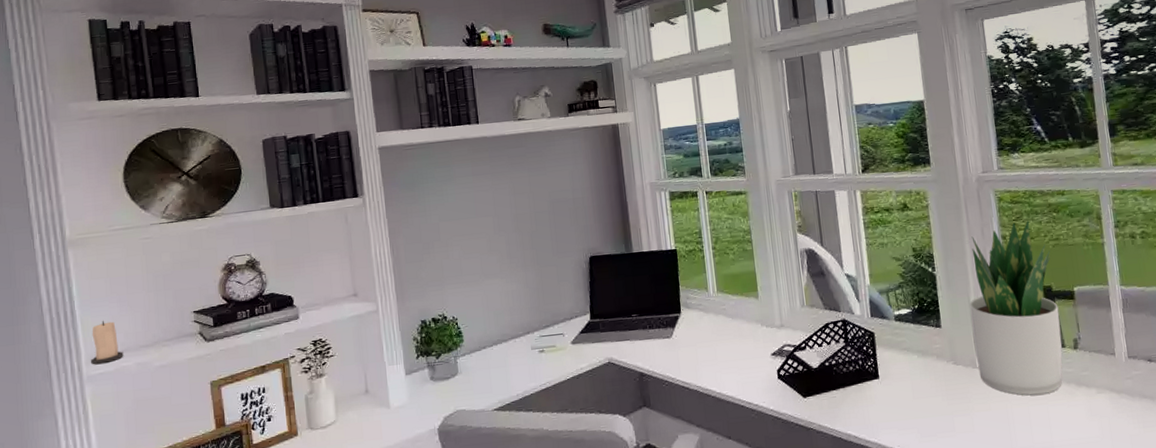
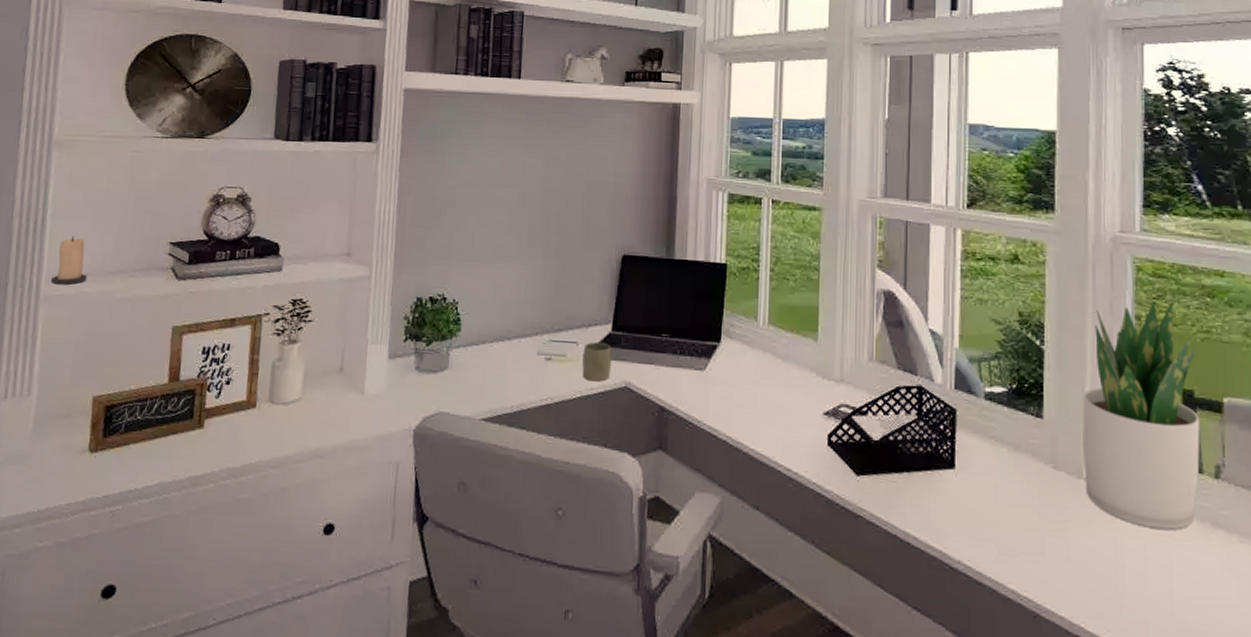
mug: none [569,330,595,363] -> present [582,341,612,382]

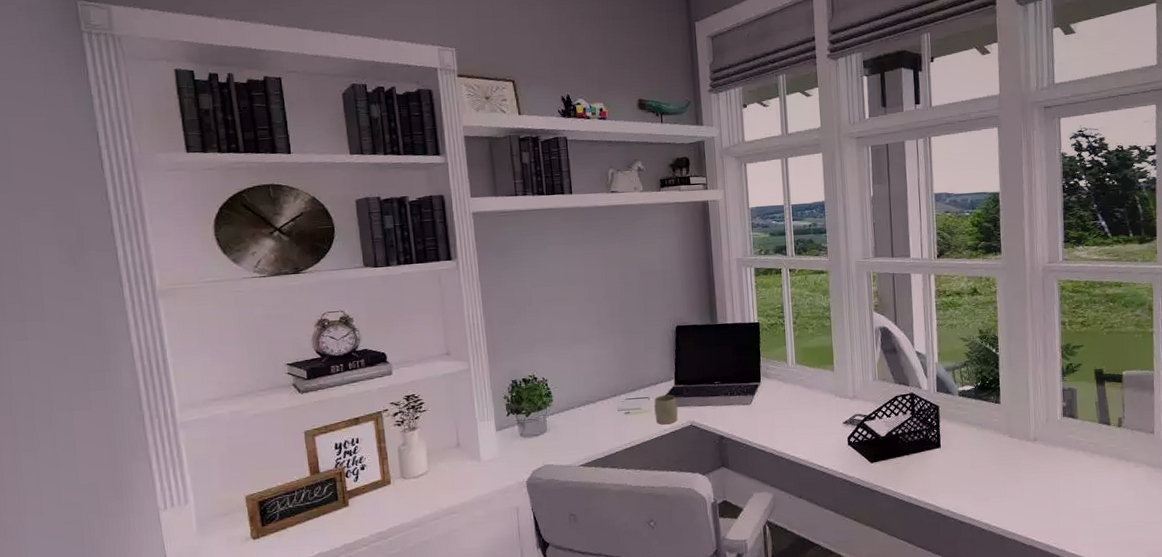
candle: present [50,235,87,285] -> none [183,369,217,412]
planter: present [1082,302,1200,531] -> none [1027,309,1108,467]

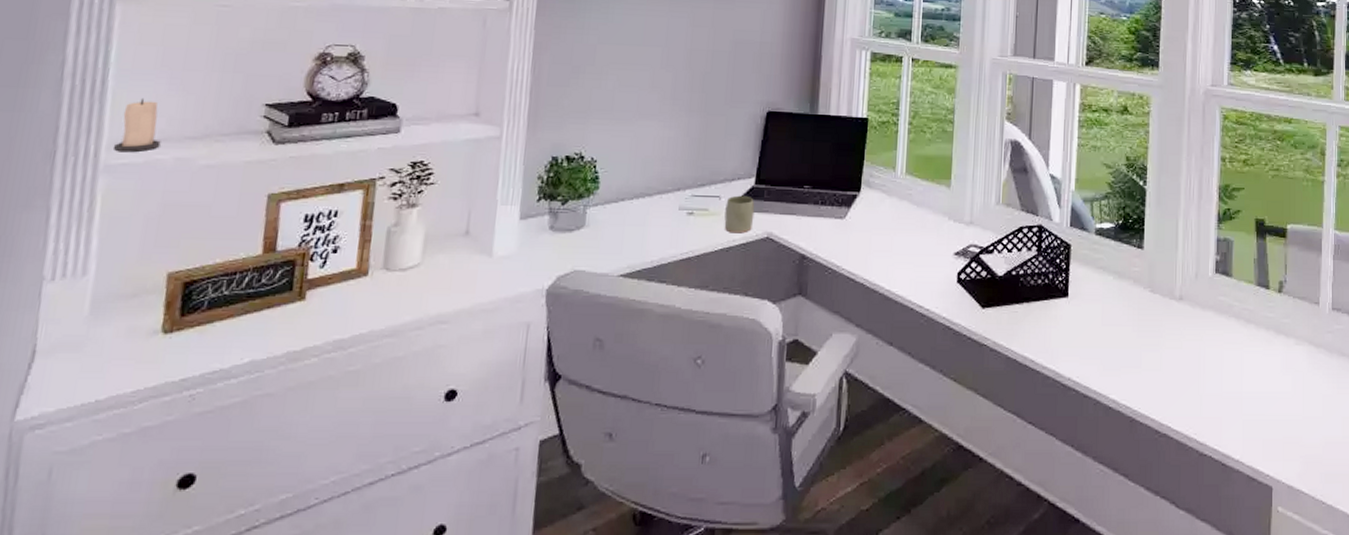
candle: none [183,369,217,412] -> present [113,98,161,153]

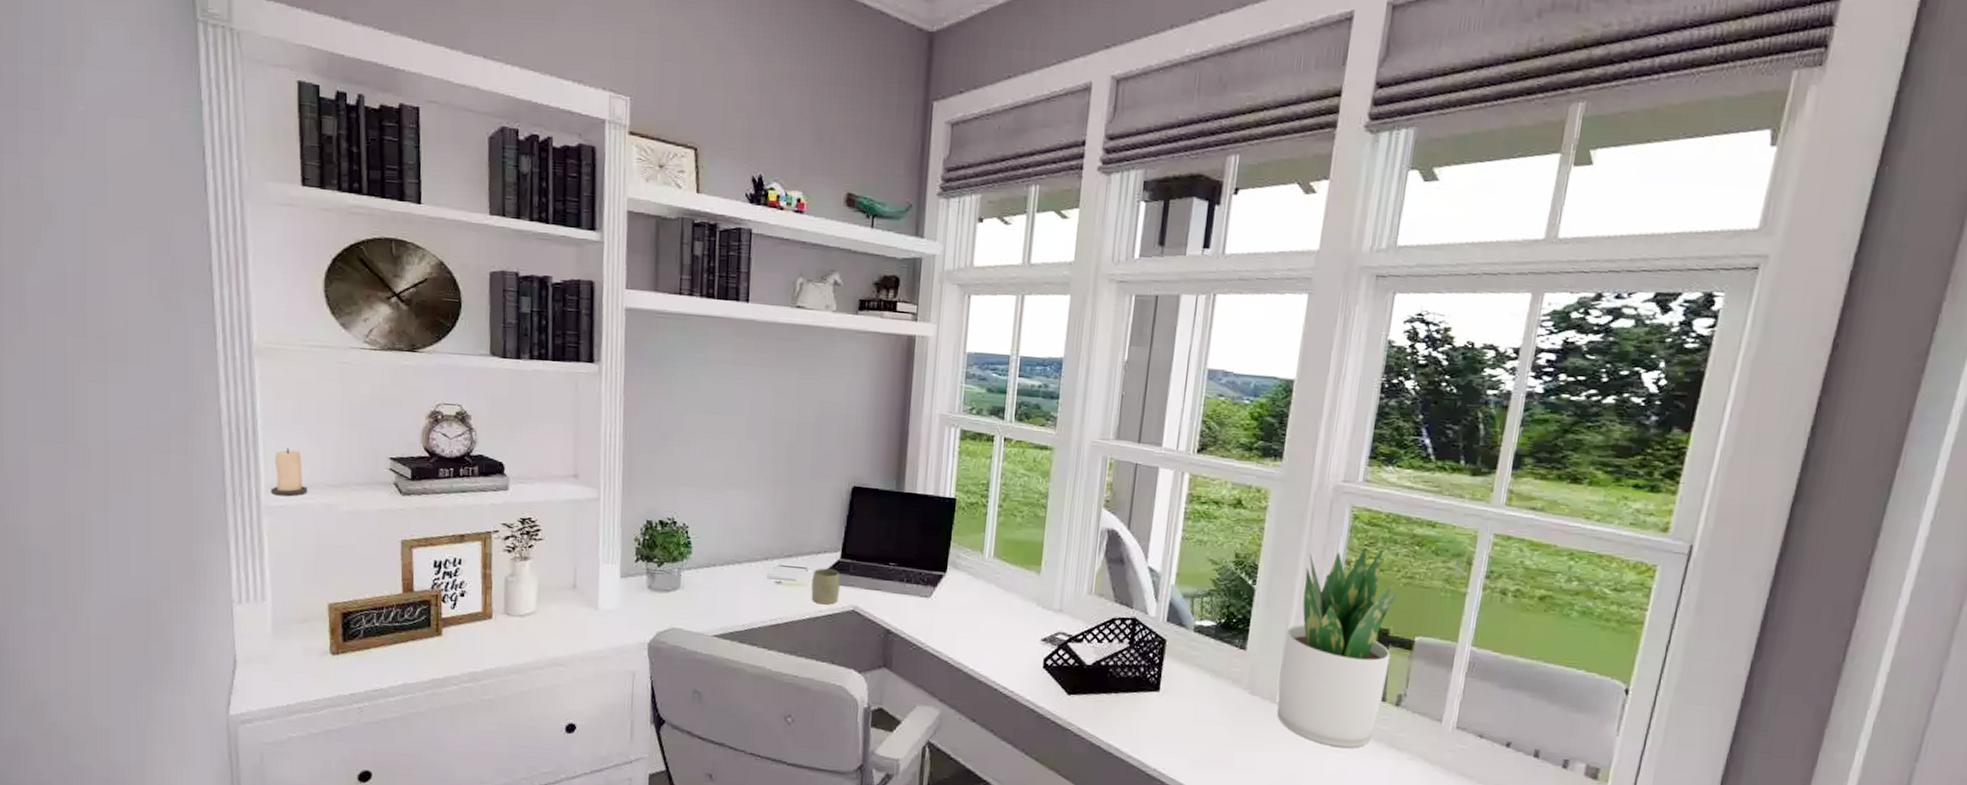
planter: none [1175,145,1269,339] -> present [1276,549,1400,749]

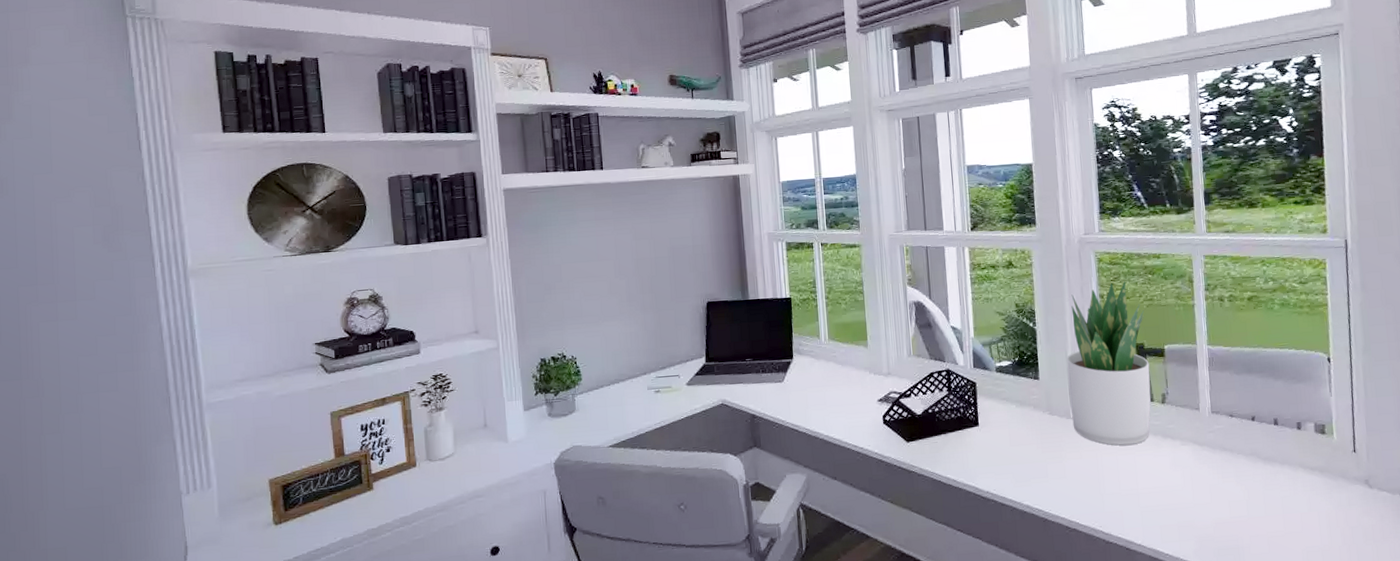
candle: present [270,447,308,496] -> none [210,349,244,393]
mug: present [811,568,841,605] -> none [684,372,709,404]

